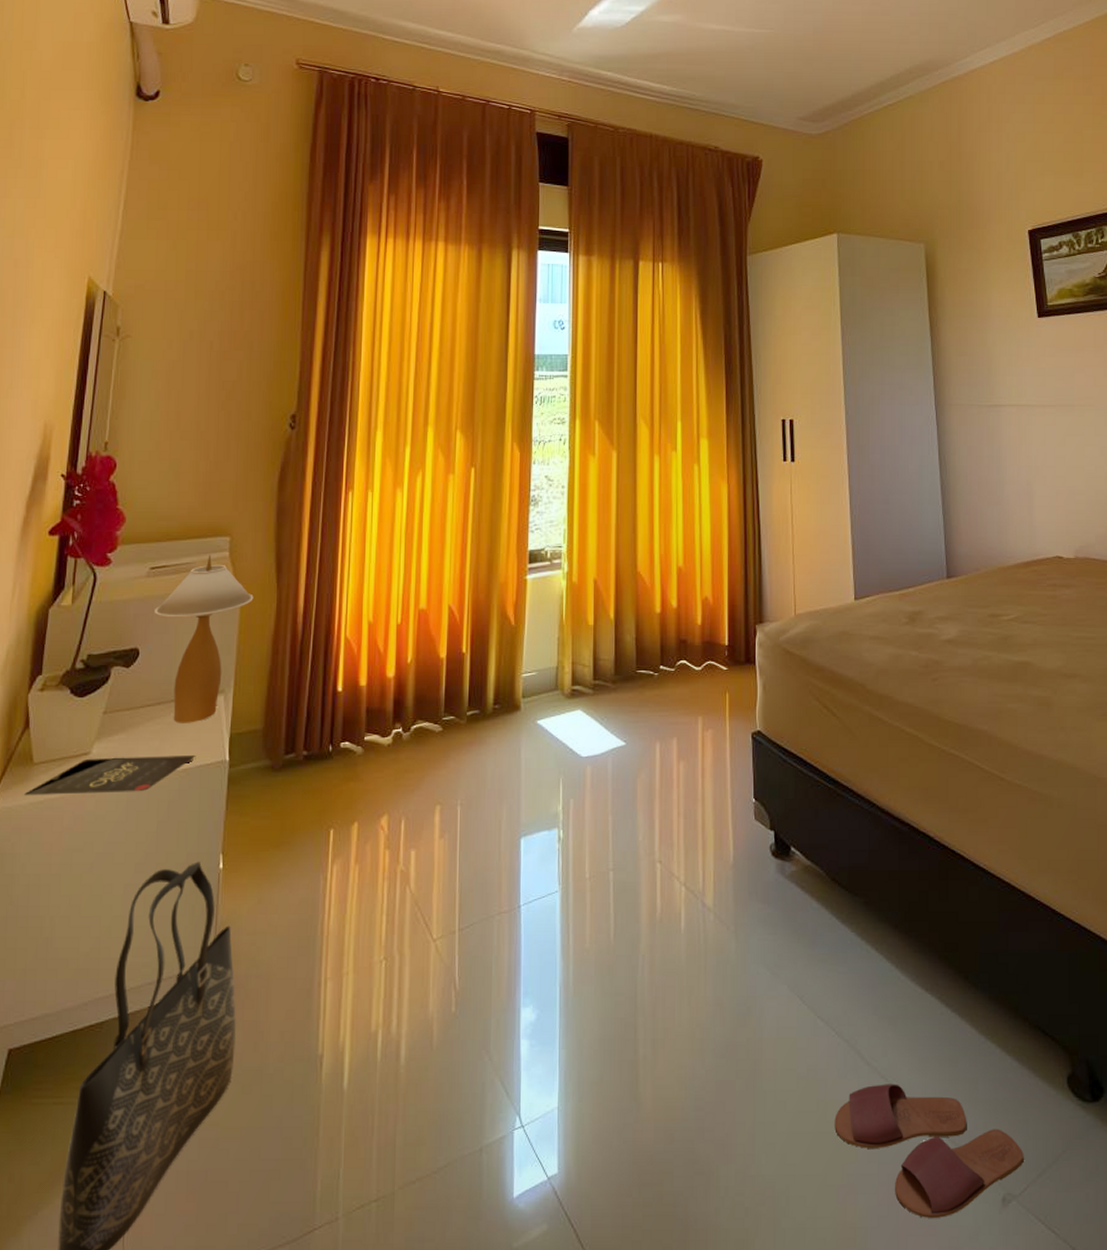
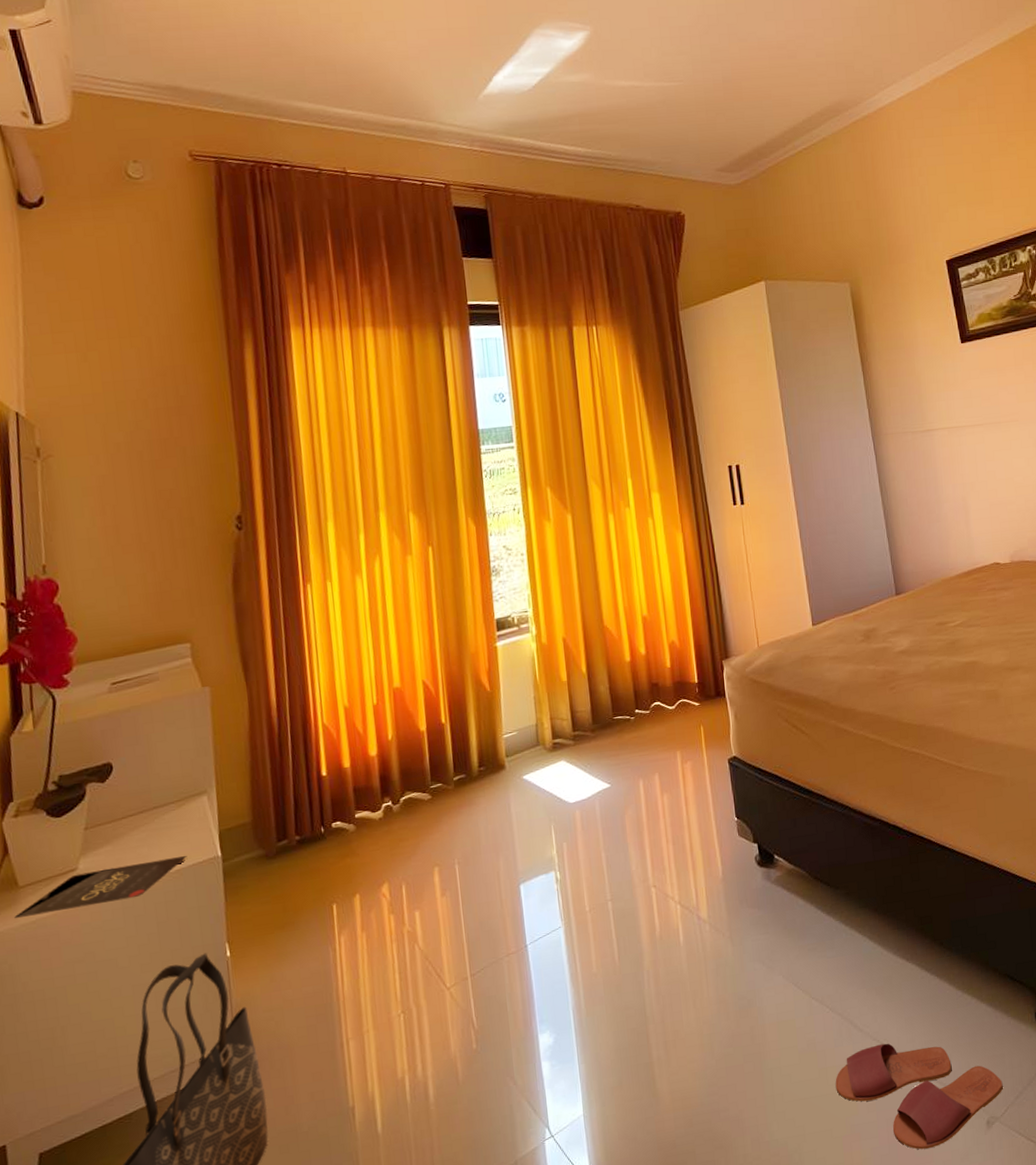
table lamp: present [154,555,254,723] -> none [121,663,224,828]

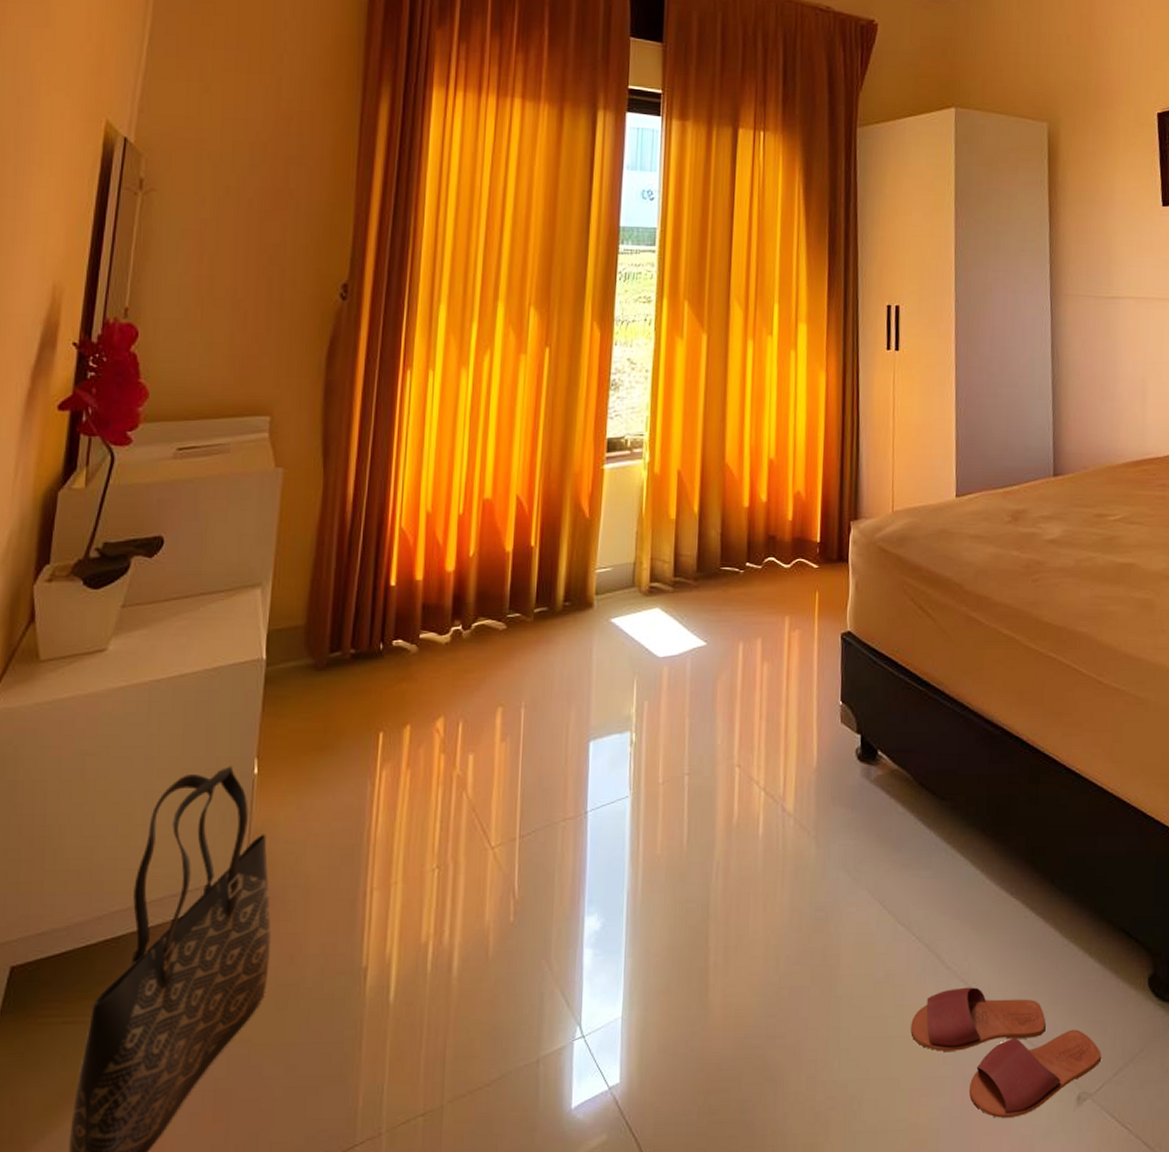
playing card: present [14,855,187,919] -> none [29,652,229,696]

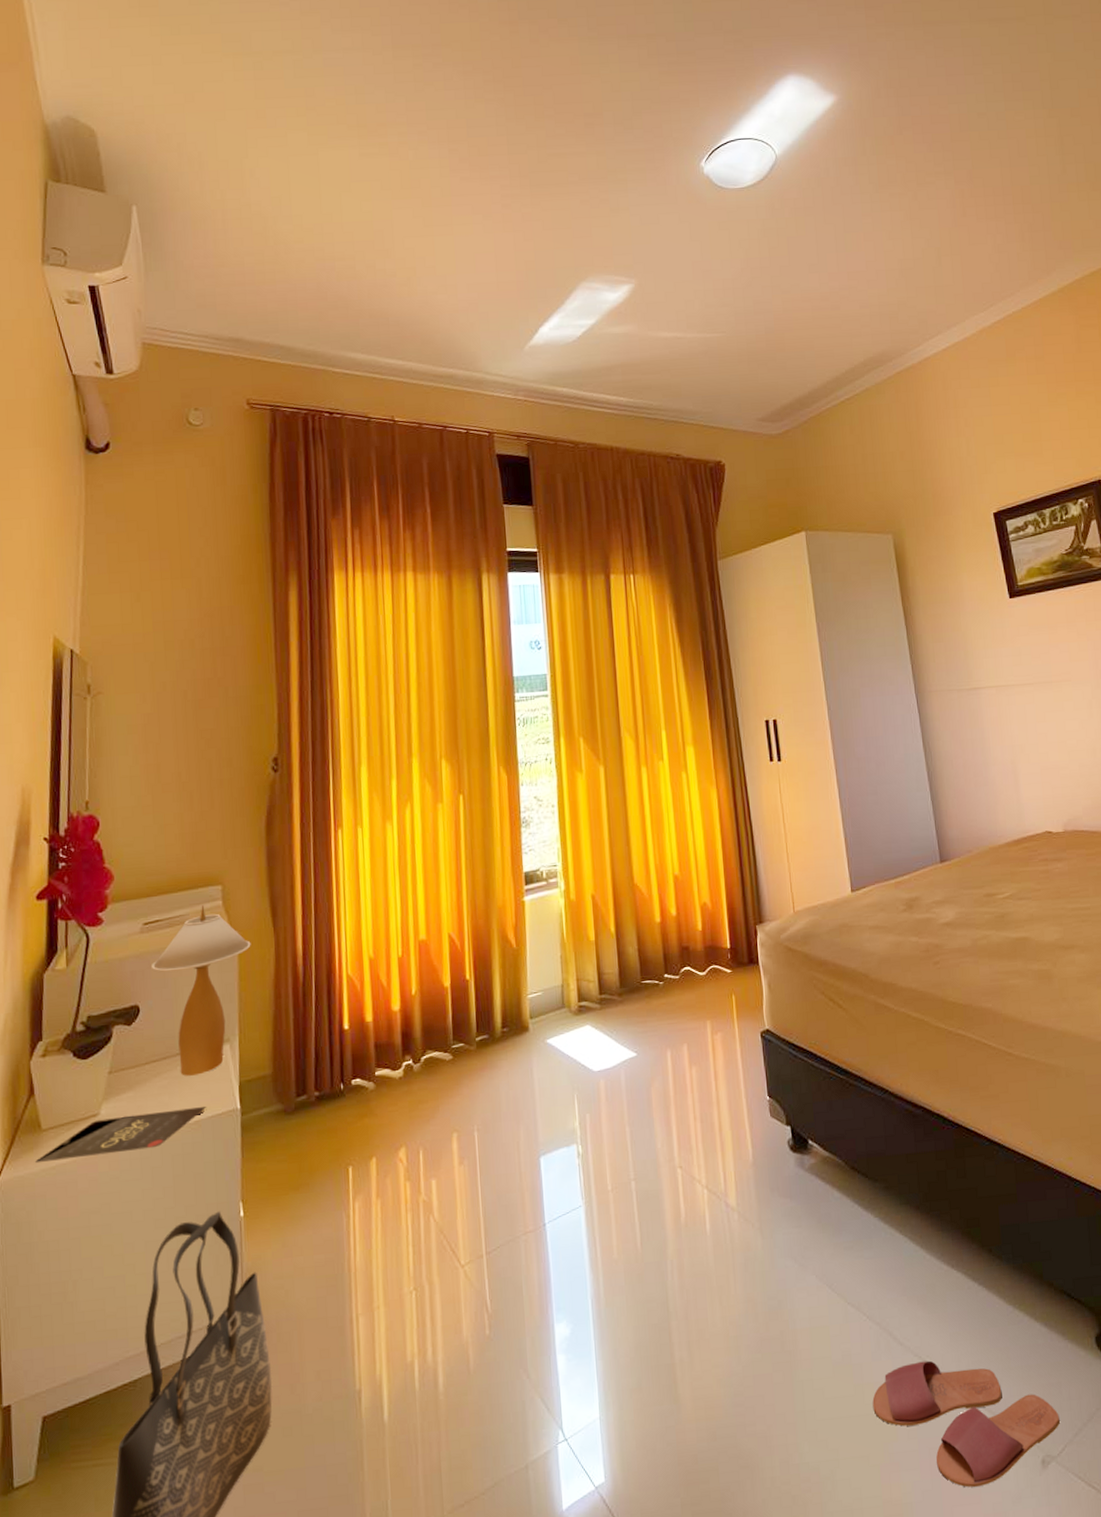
playing card: none [29,652,229,696] -> present [35,1106,207,1164]
table lamp: none [181,436,297,618] -> present [151,905,251,1076]

